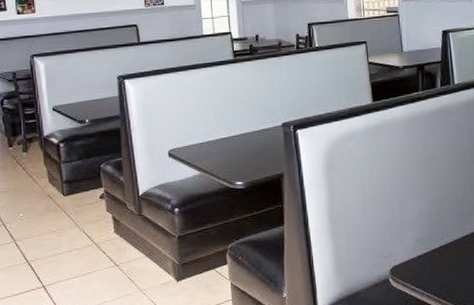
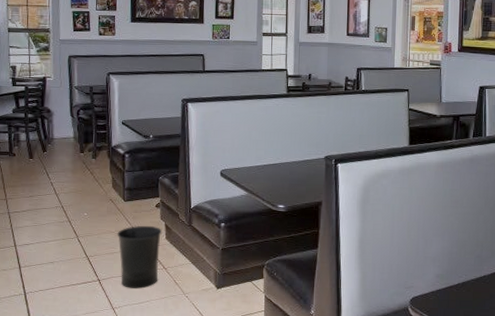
waste bin: none [59,219,110,292] -> present [117,225,162,288]

